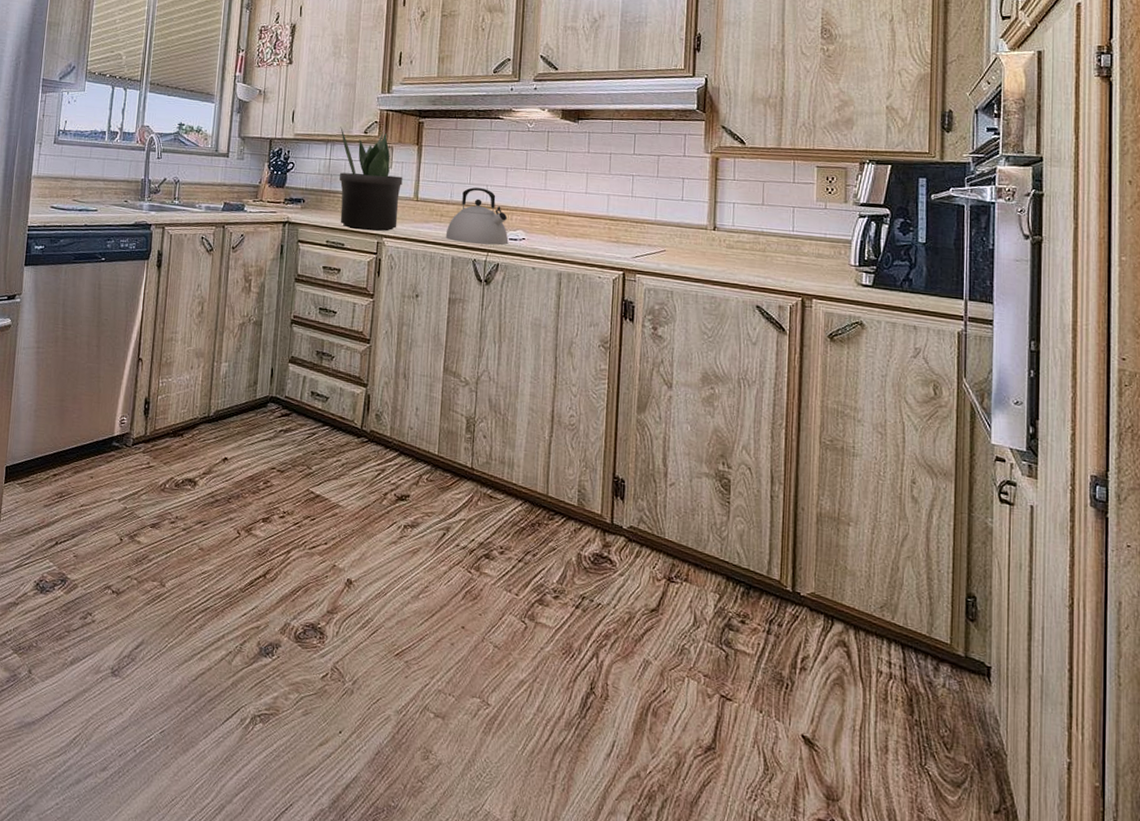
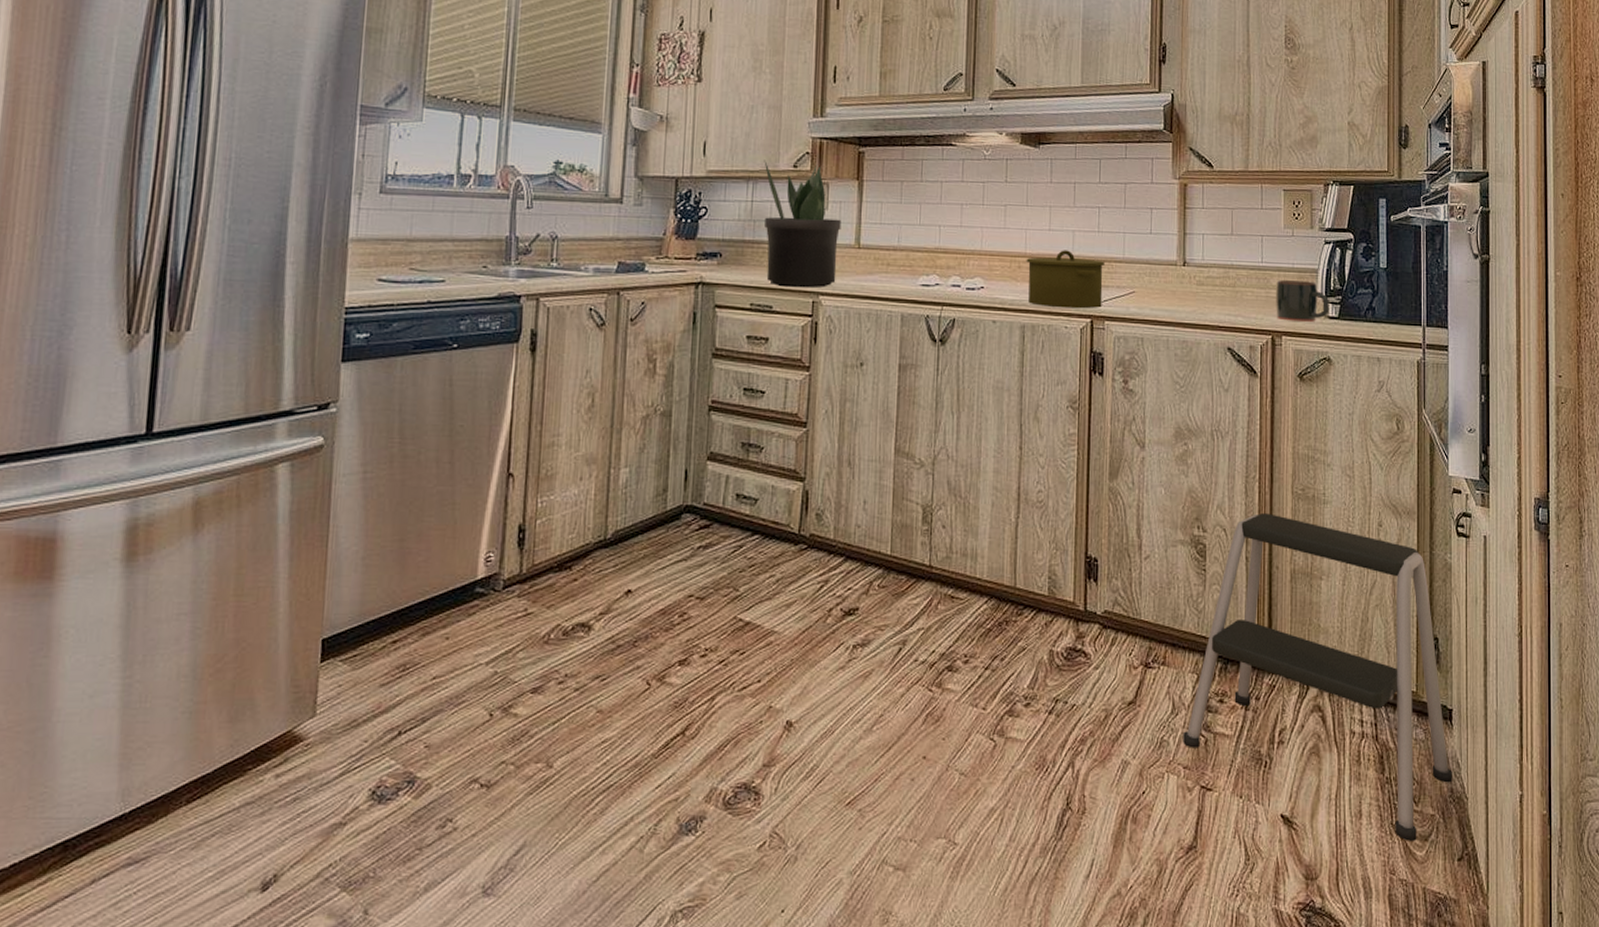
kettle: present [445,187,509,246] -> none [893,229,966,297]
cooking pot: none [564,210,637,263] -> present [1026,250,1105,309]
step stool: none [704,458,990,785] -> present [1183,513,1452,841]
mug: none [806,248,863,288] -> present [1276,280,1330,322]

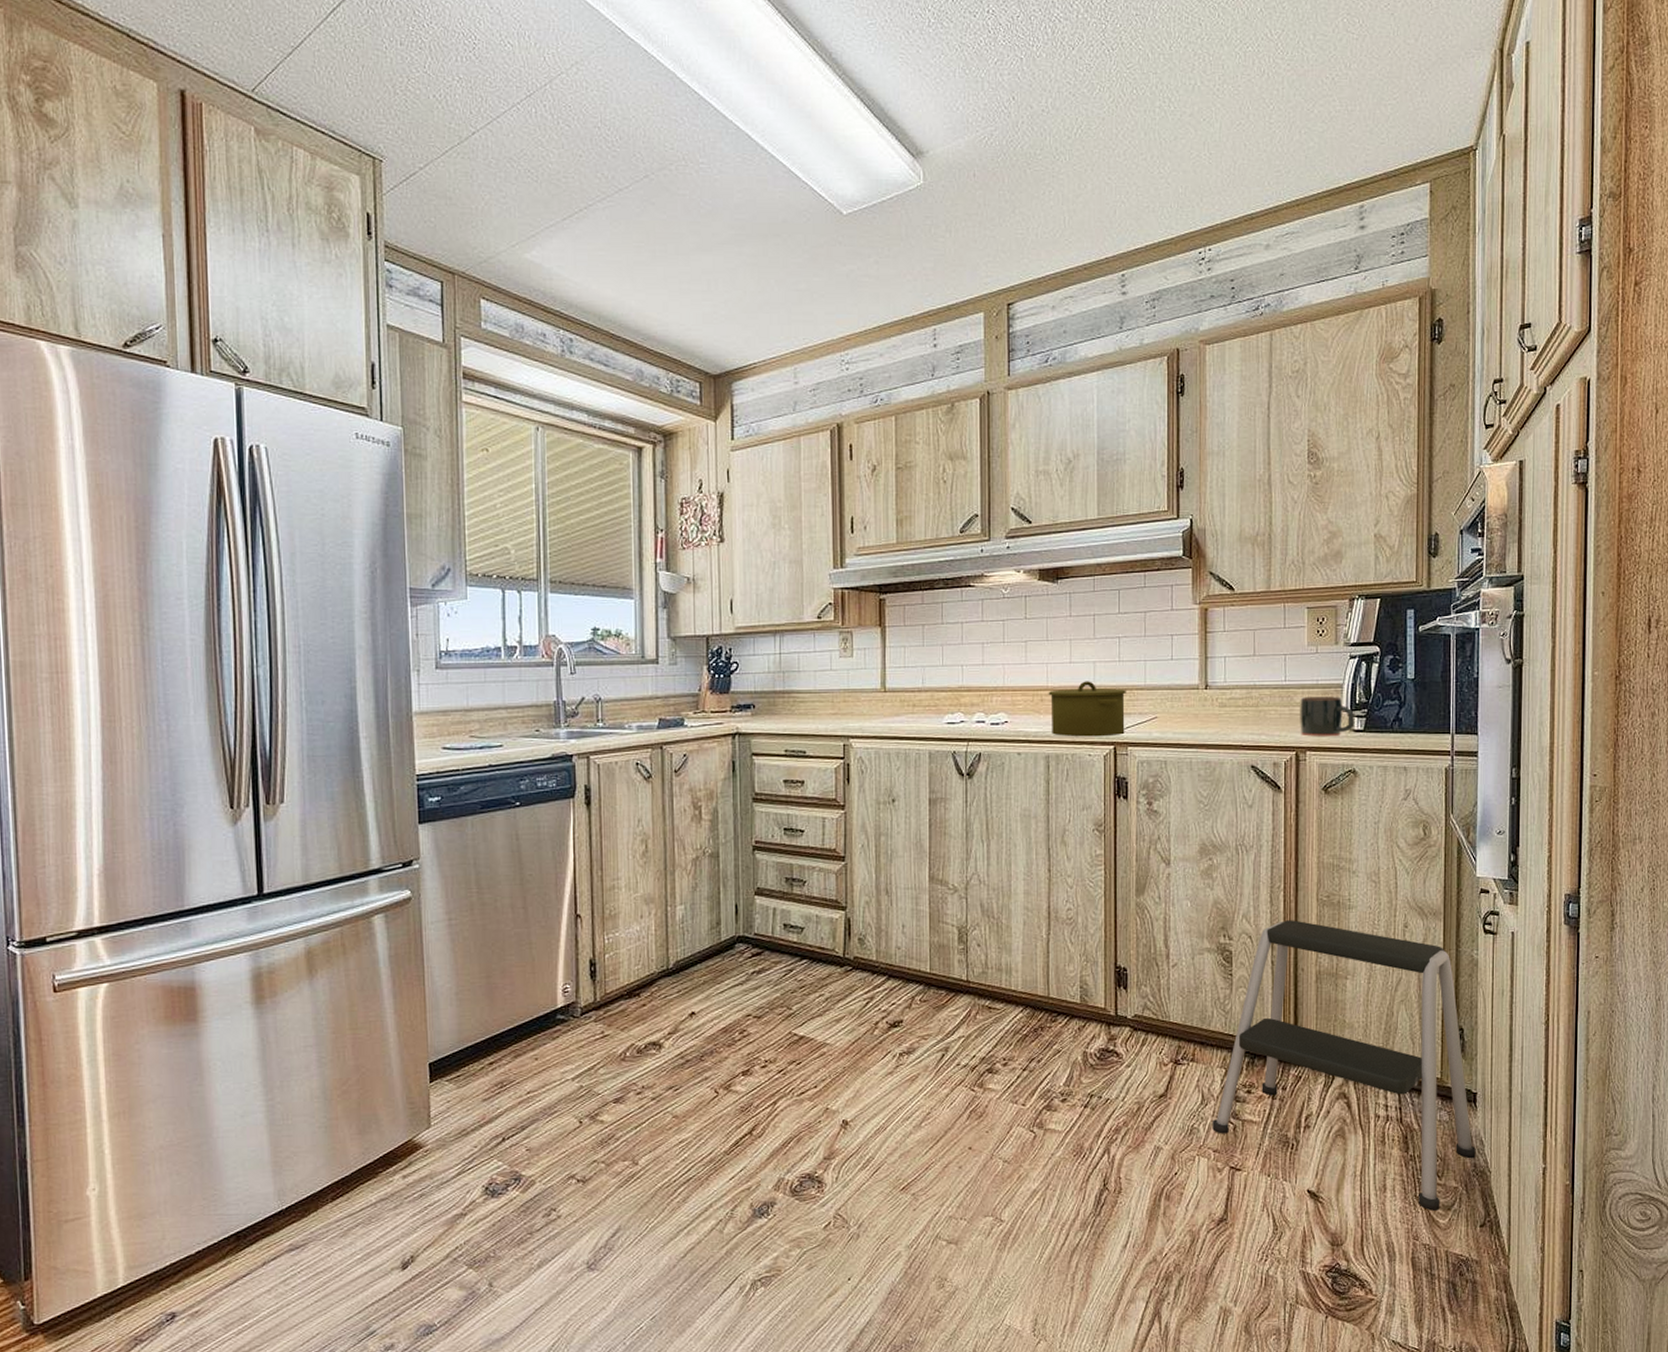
planter: present [764,159,842,289] -> none [789,613,867,733]

